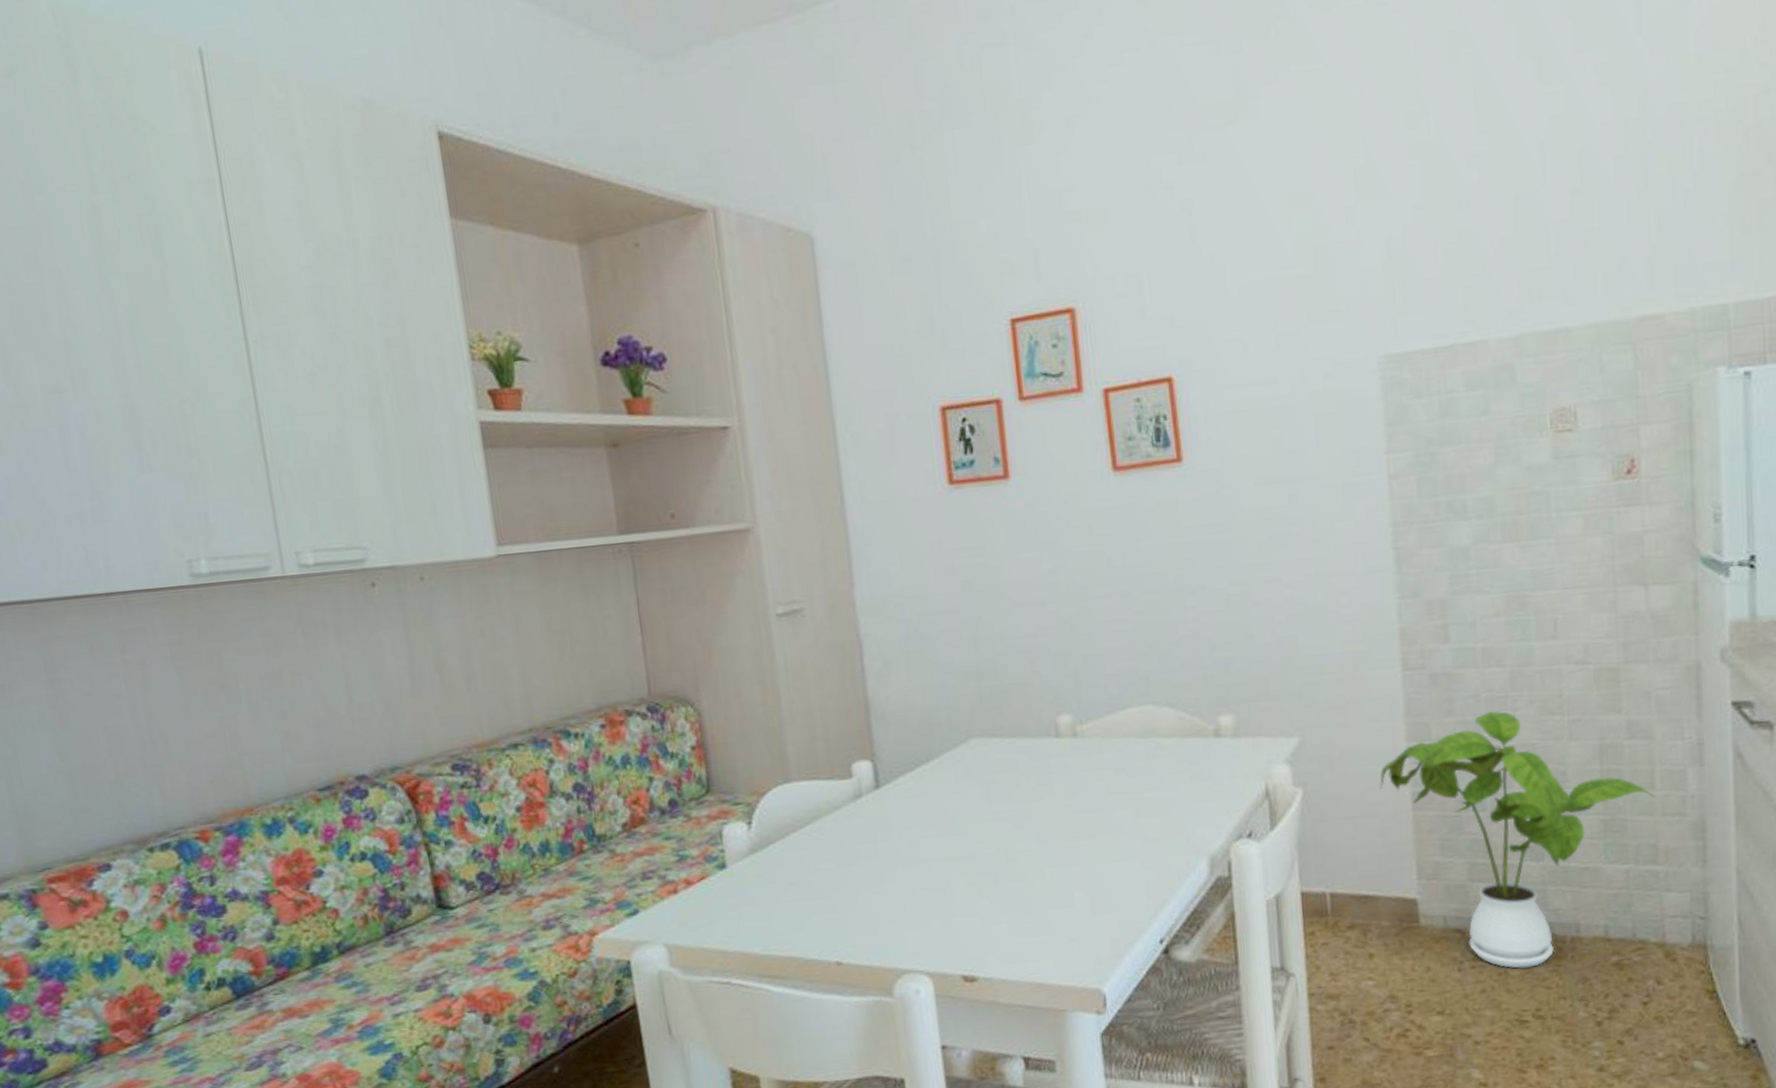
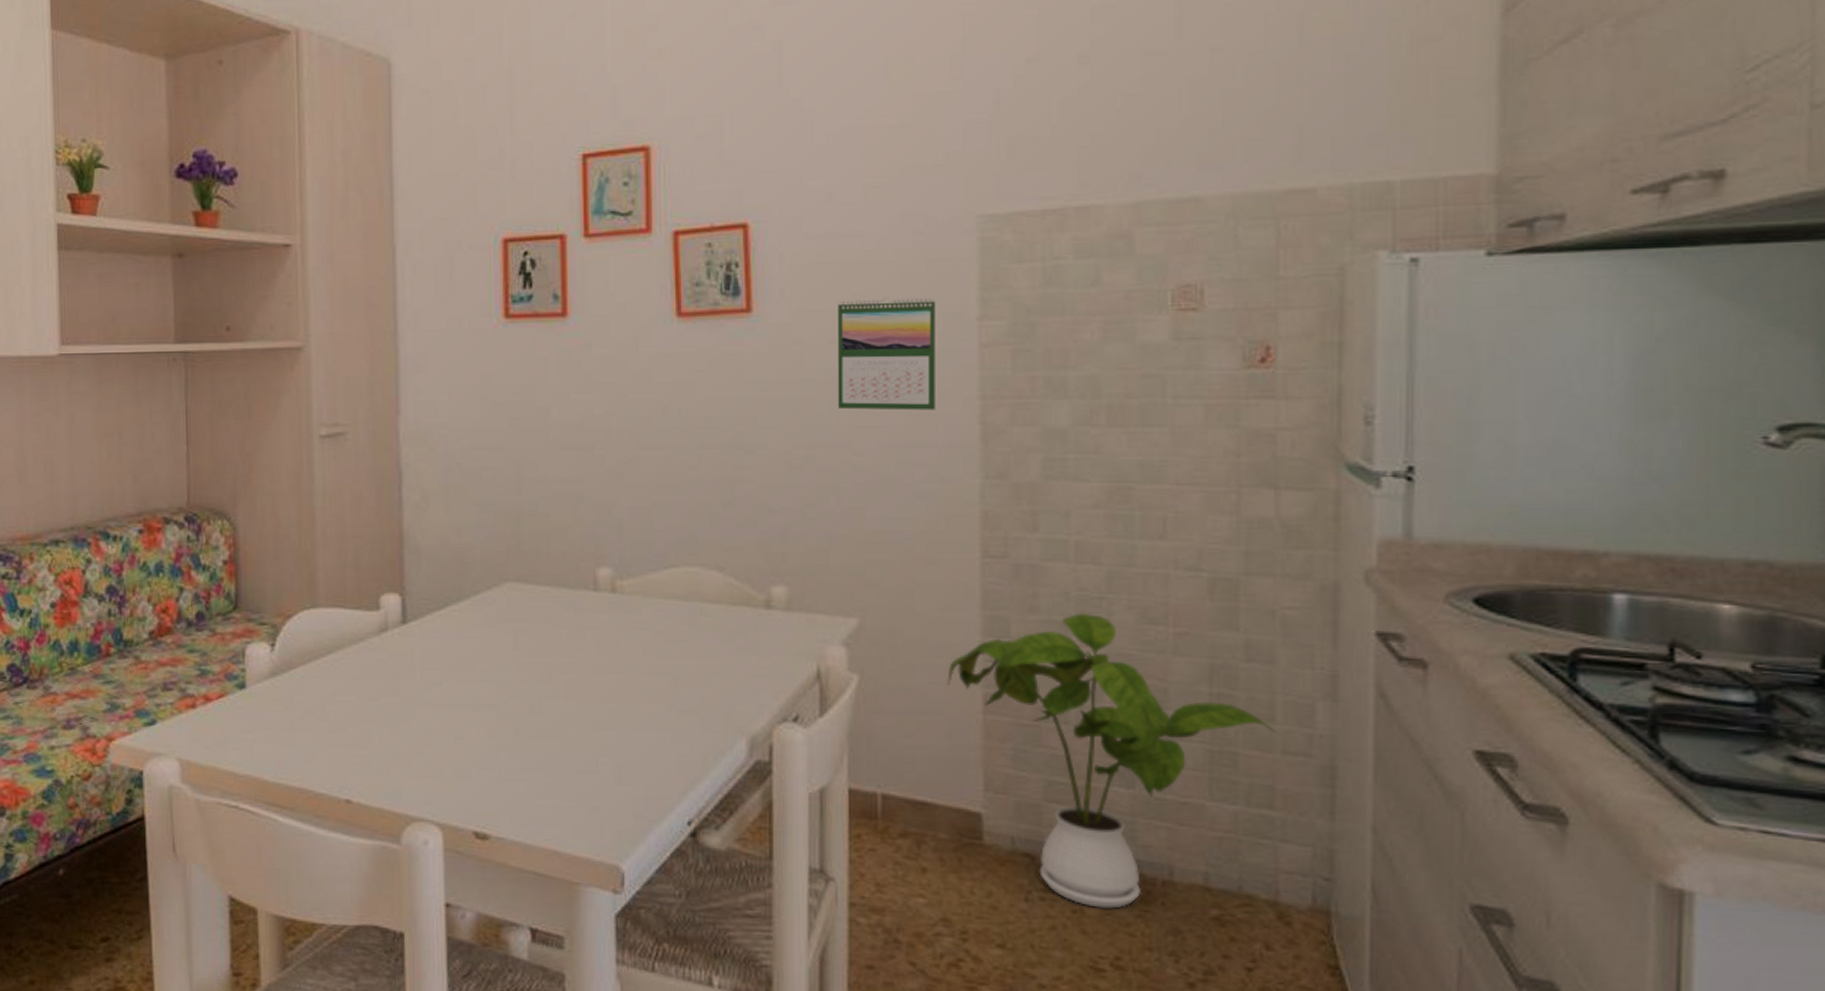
calendar: none [1260,436,1354,546] -> present [837,298,937,411]

